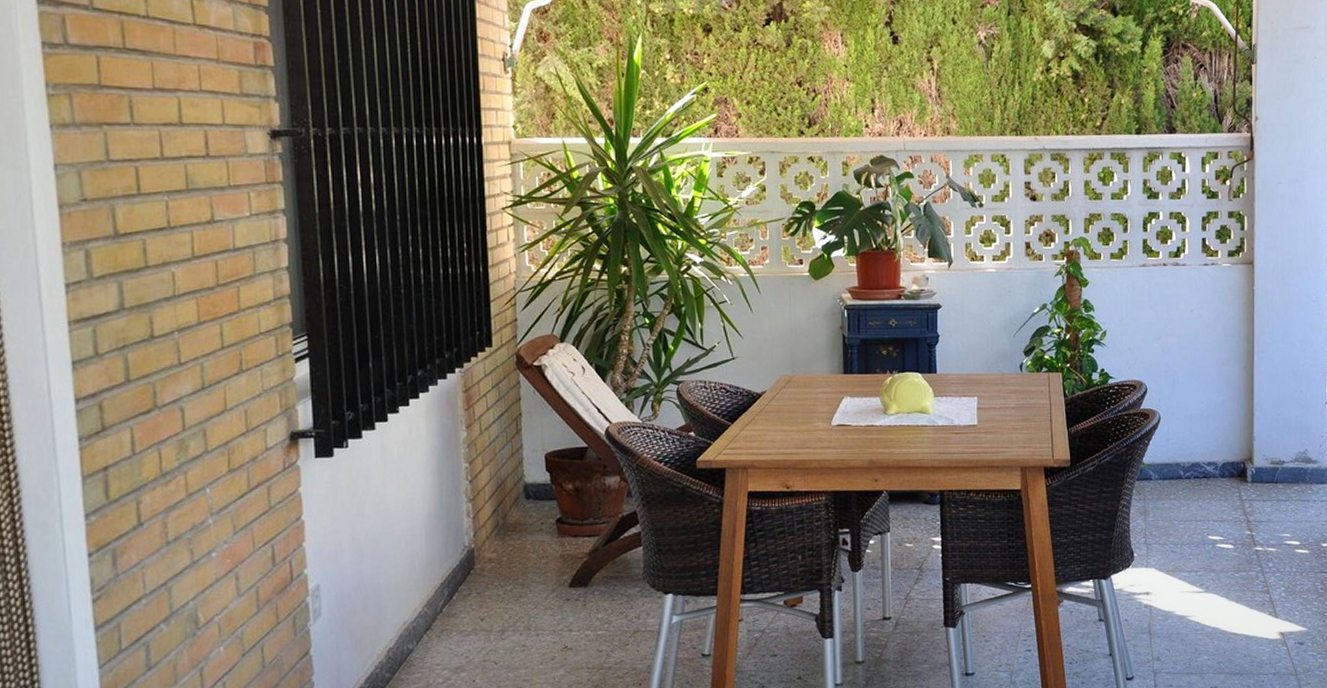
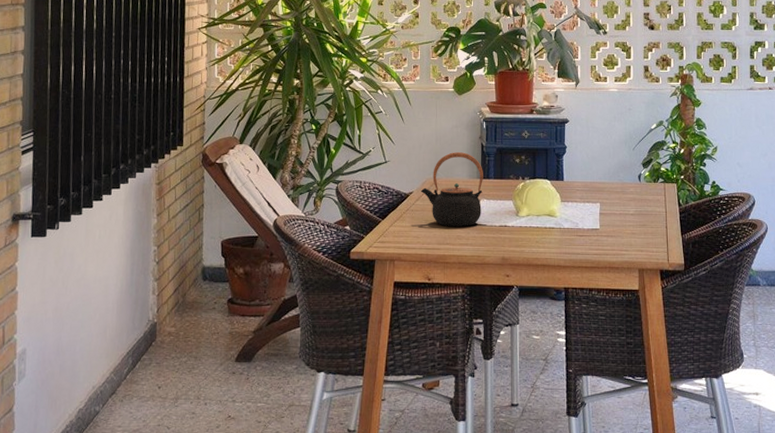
teapot: none [774,345,847,428] -> present [420,152,484,226]

